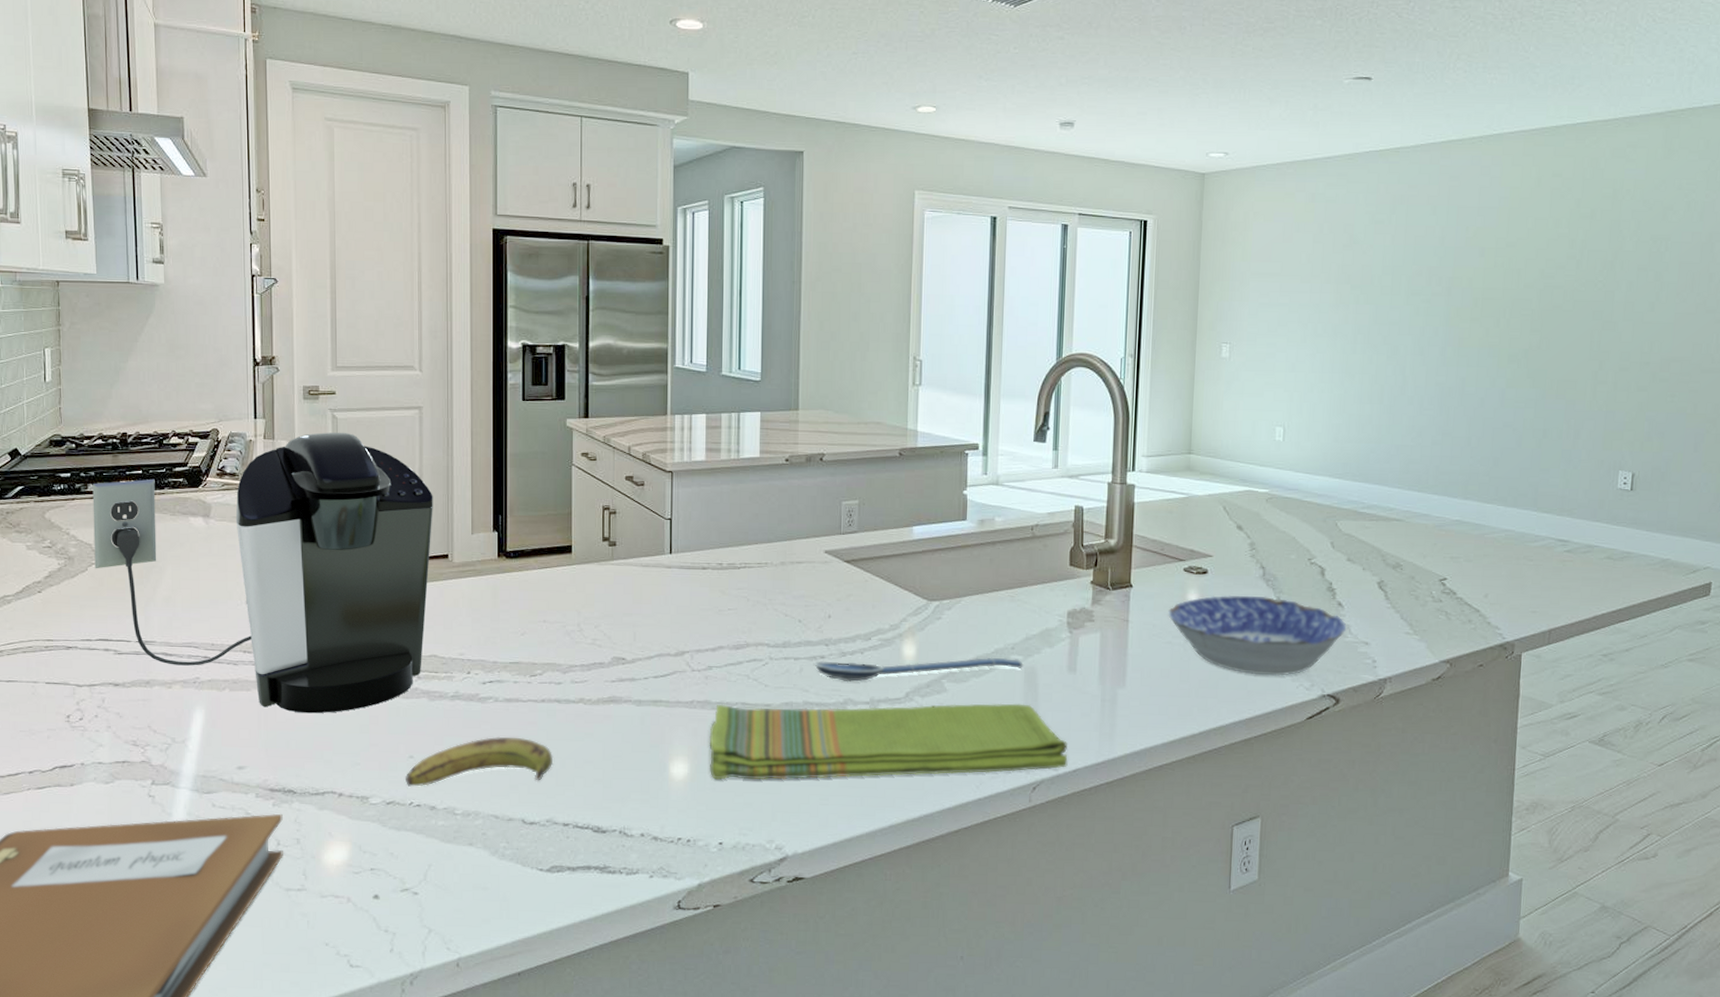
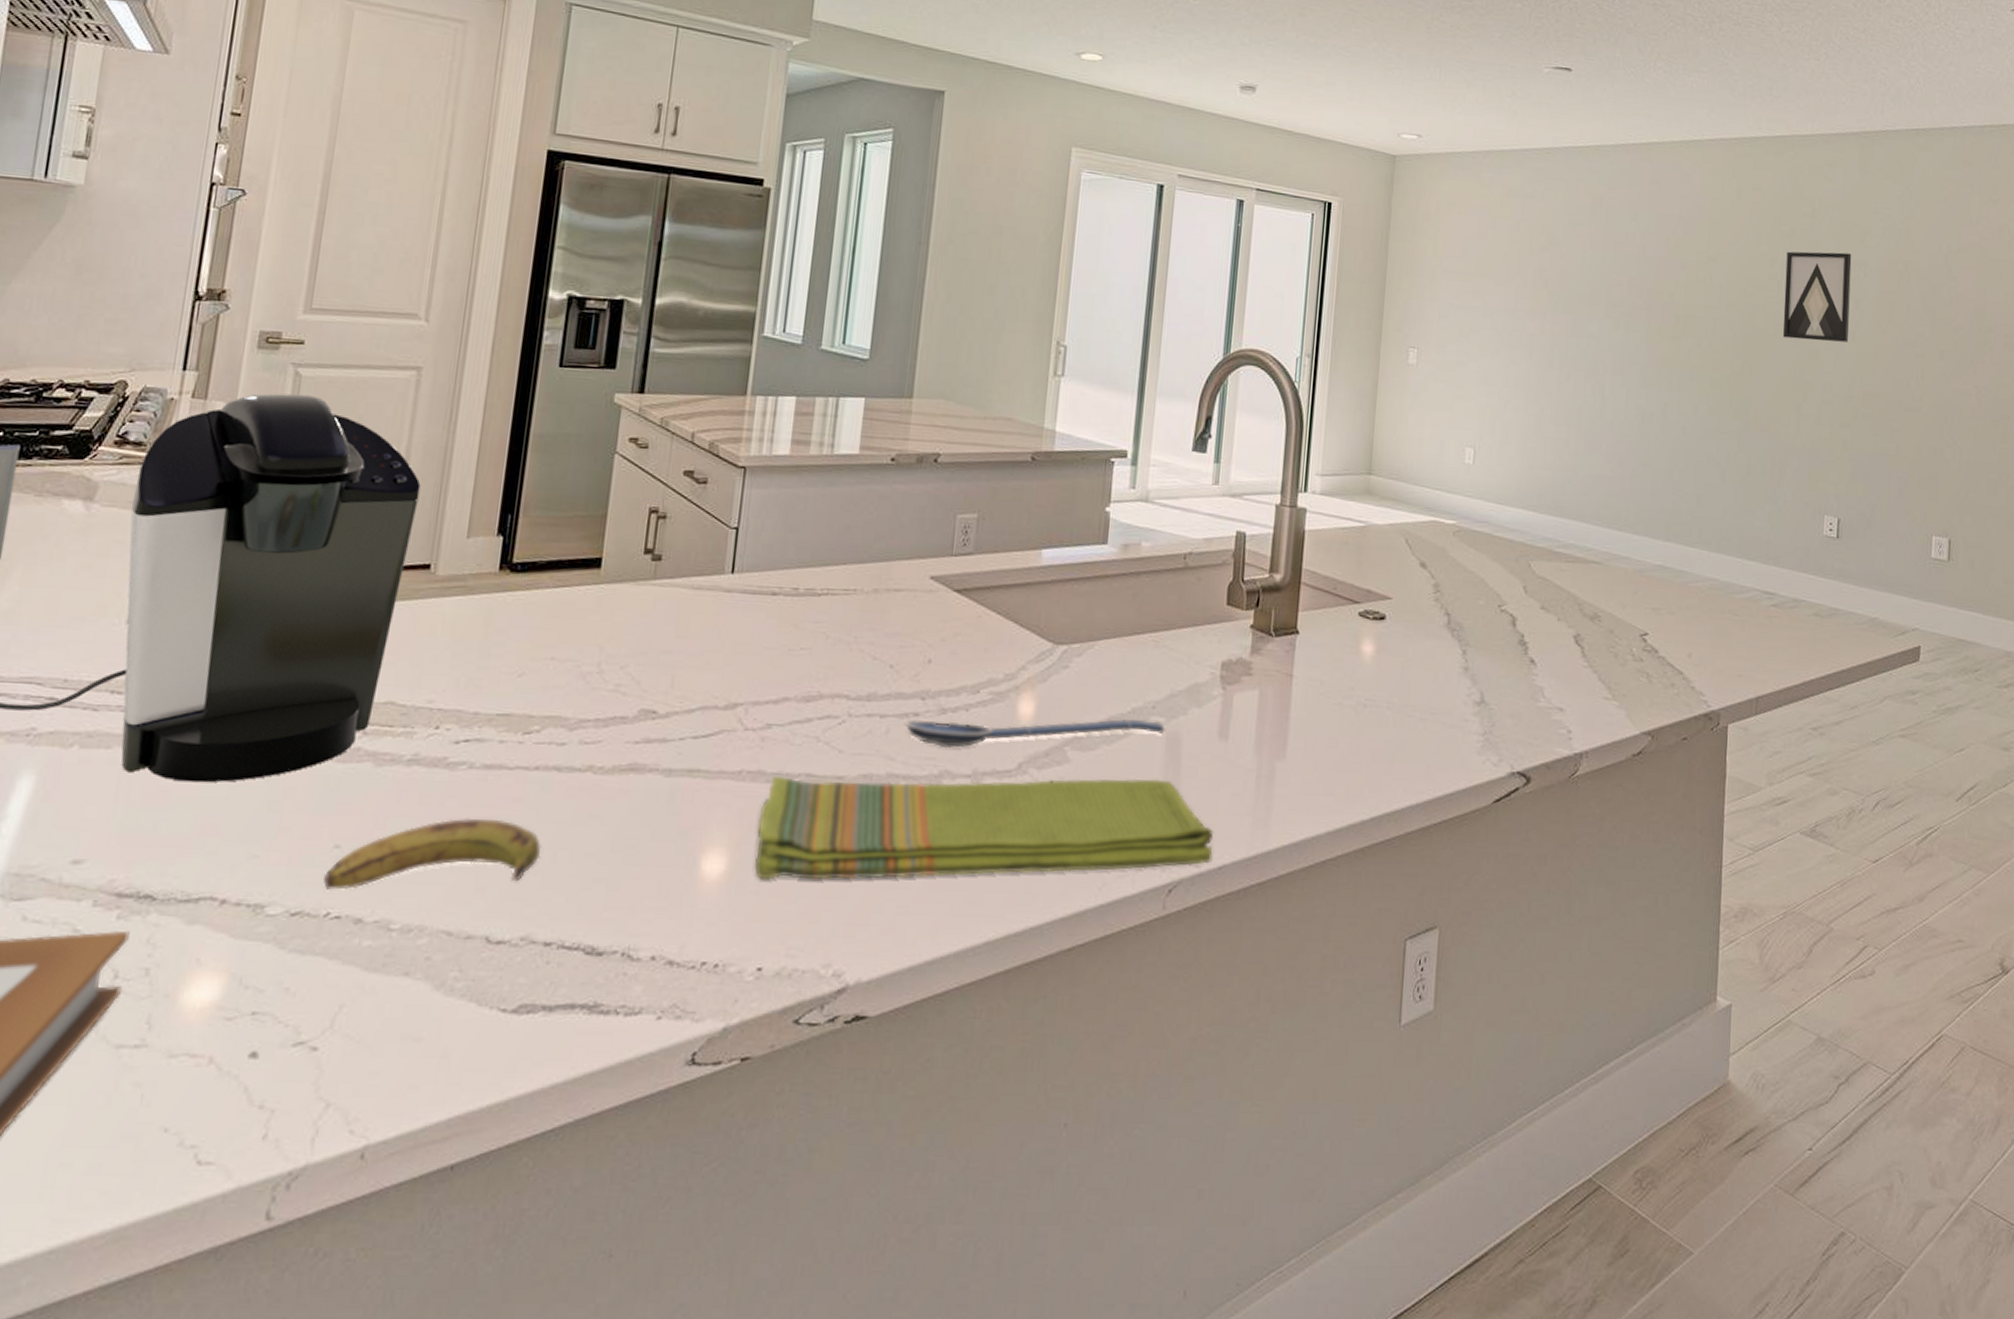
bowl: present [1168,595,1347,676] -> none [1339,646,1540,748]
wall art: none [1581,229,1653,314] -> present [1782,251,1852,342]

